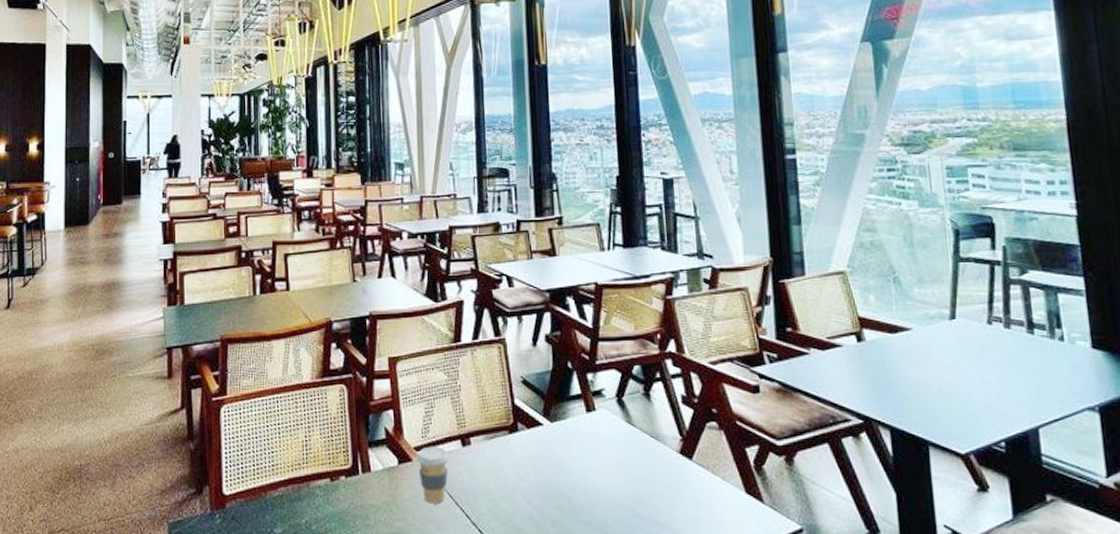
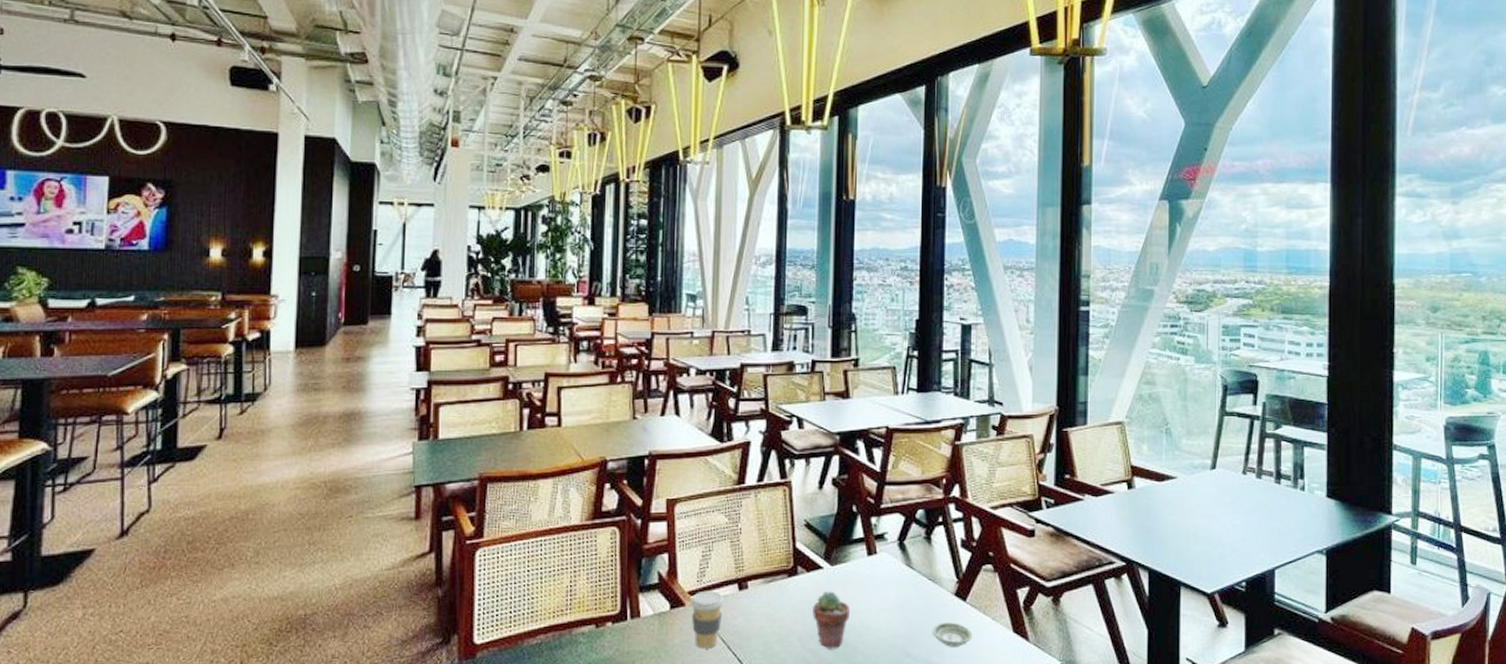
potted succulent: none [535,448,573,507] -> present [813,591,850,649]
saucer: none [658,482,703,507] -> present [931,622,973,647]

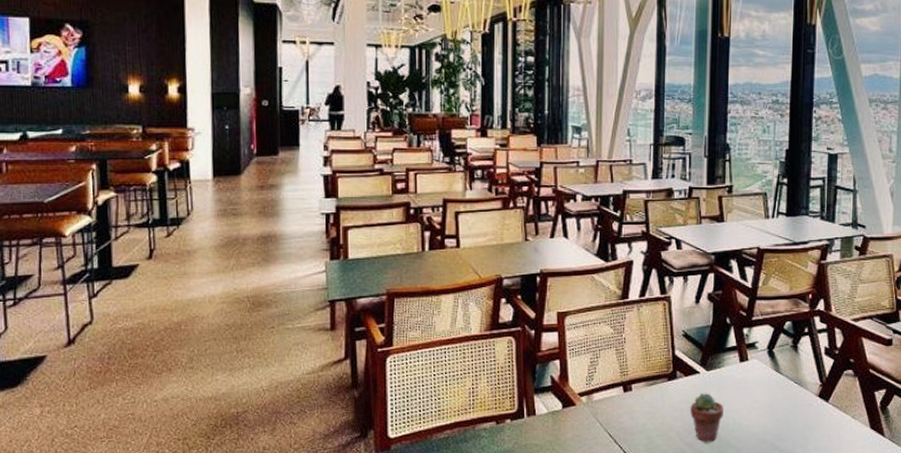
coffee cup: present [690,590,725,649] -> none [580,392,611,443]
saucer: present [931,622,973,647] -> none [797,420,834,441]

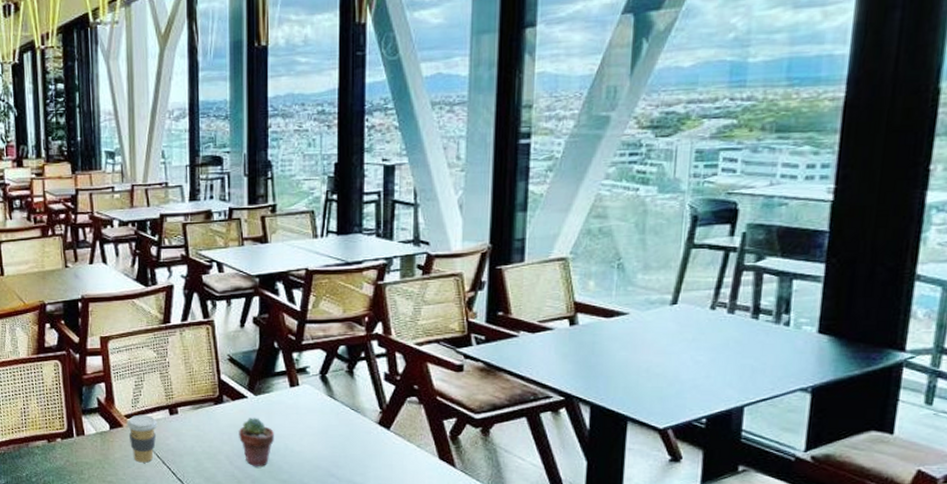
coffee cup: none [580,392,611,443] -> present [126,414,158,463]

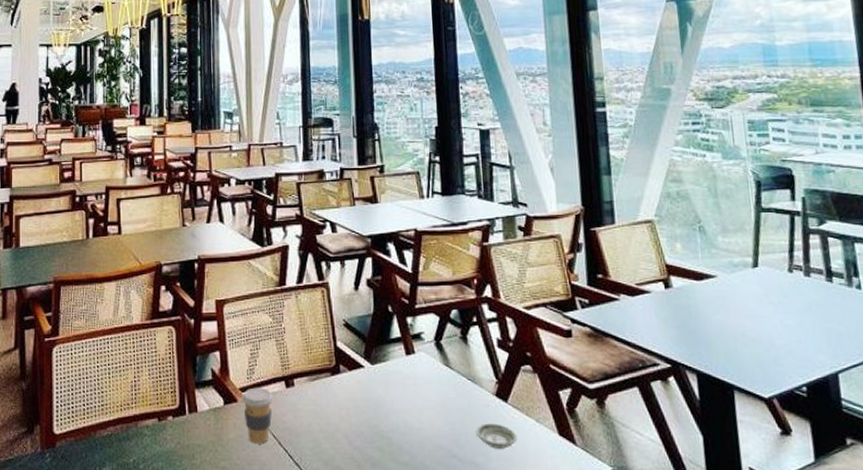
potted succulent: present [239,418,274,467] -> none [357,390,393,448]
saucer: none [355,448,397,470] -> present [475,423,518,449]

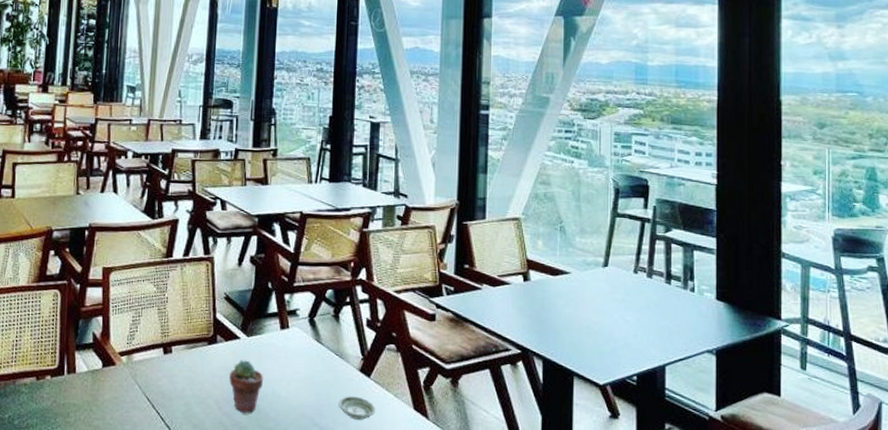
coffee cup: present [241,387,274,444] -> none [120,352,151,406]
potted succulent: none [357,390,393,448] -> present [229,360,263,414]

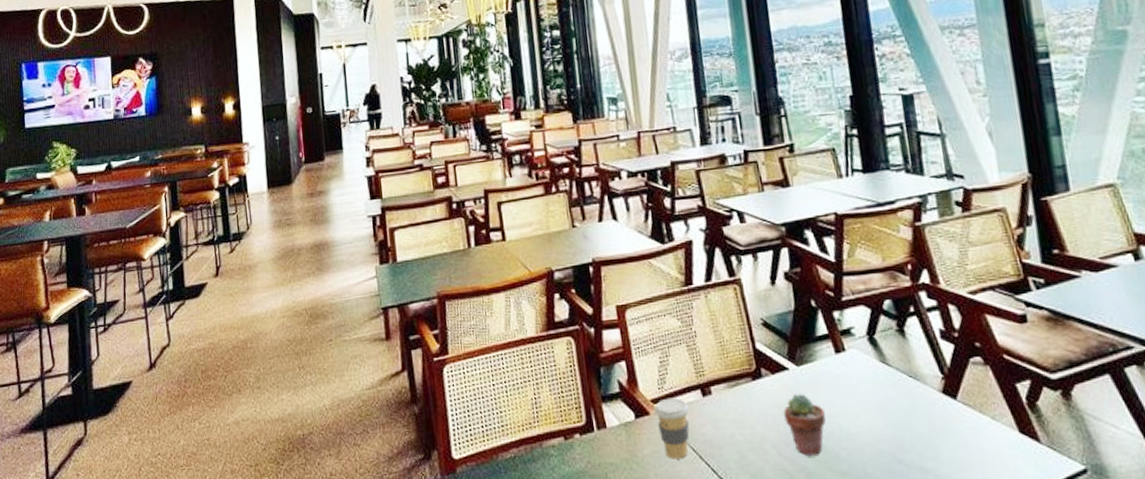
coffee cup: none [120,352,151,406] -> present [654,397,690,459]
saucer: present [338,396,376,420] -> none [921,423,972,451]

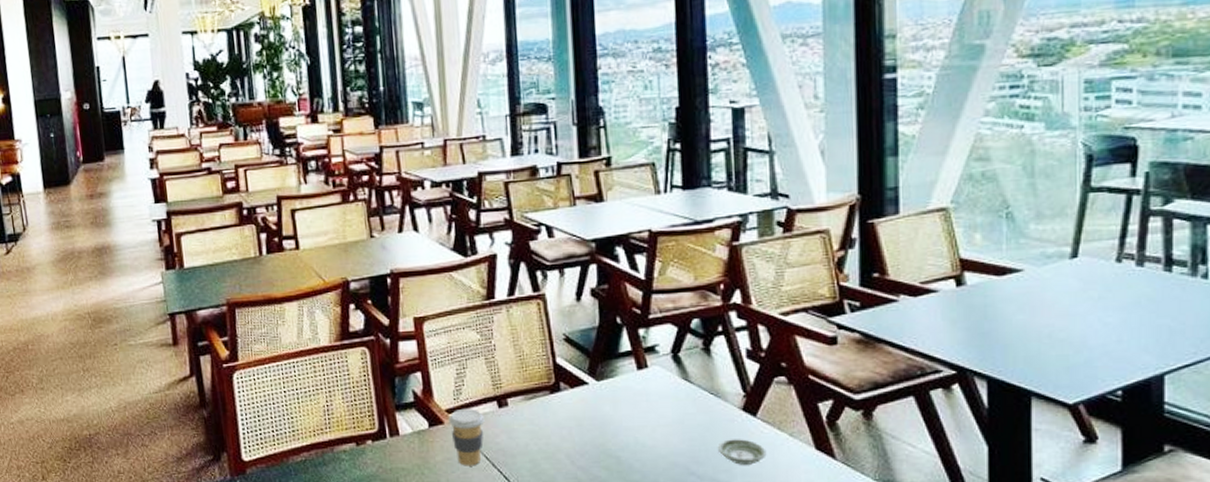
potted succulent: present [783,394,826,457] -> none [580,407,622,467]
saucer: none [921,423,972,451] -> present [717,439,767,465]

